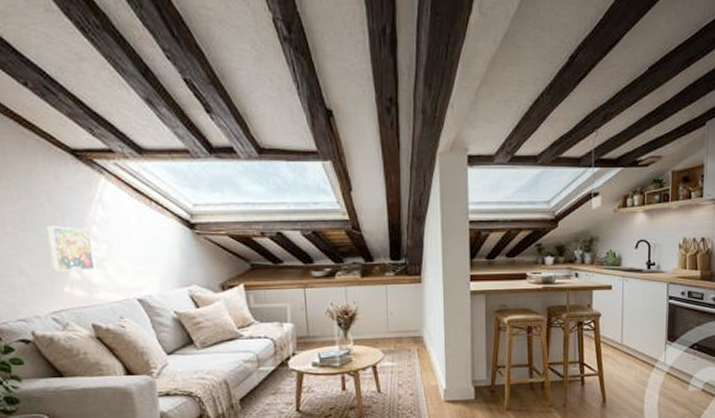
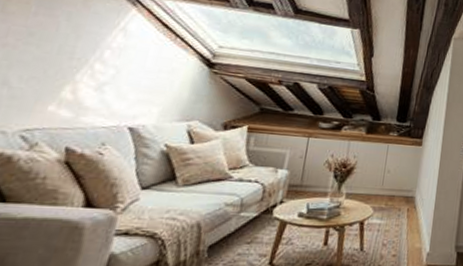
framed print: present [47,225,96,271] -> none [43,43,104,93]

